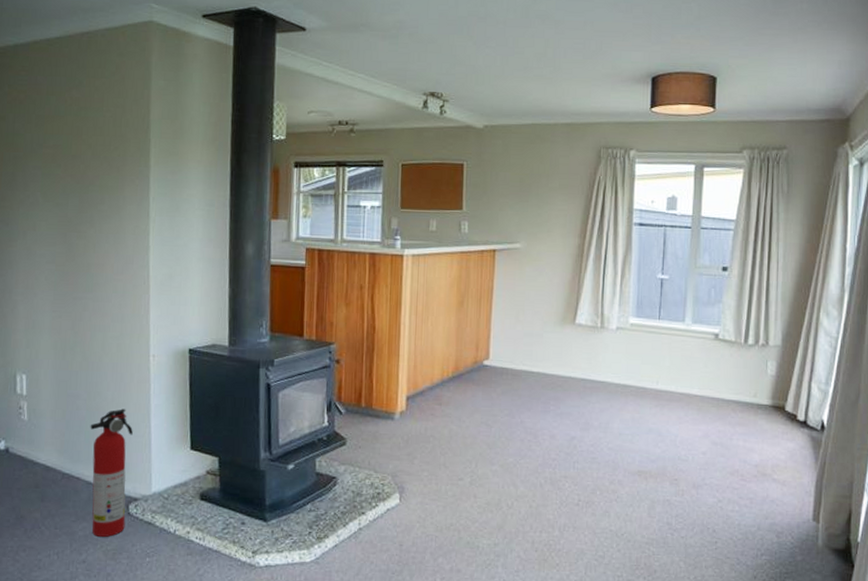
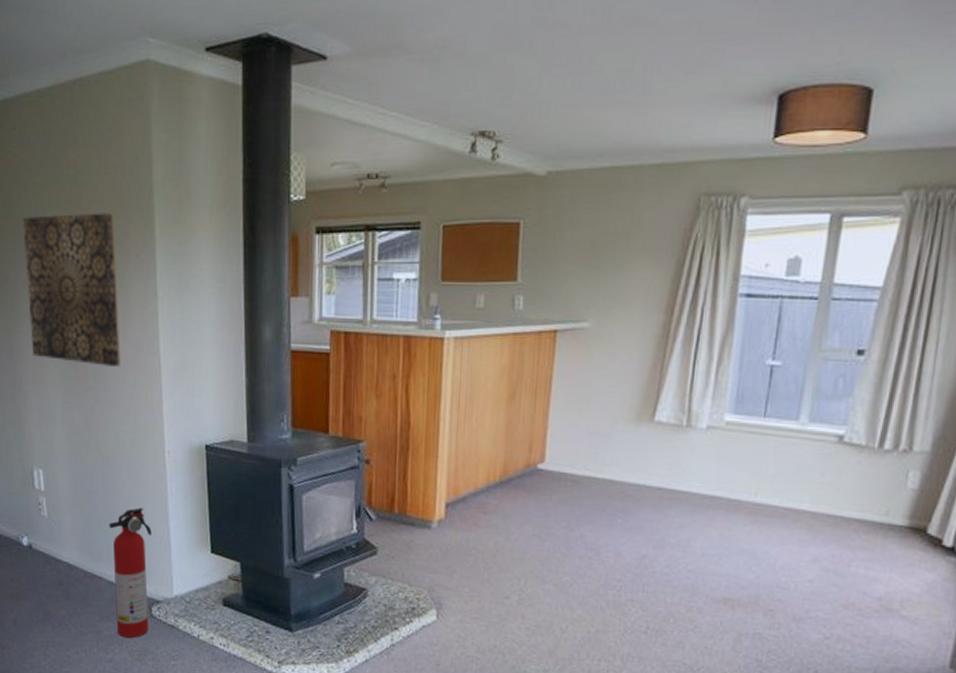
wall art: none [23,143,113,279] -> present [23,213,122,368]

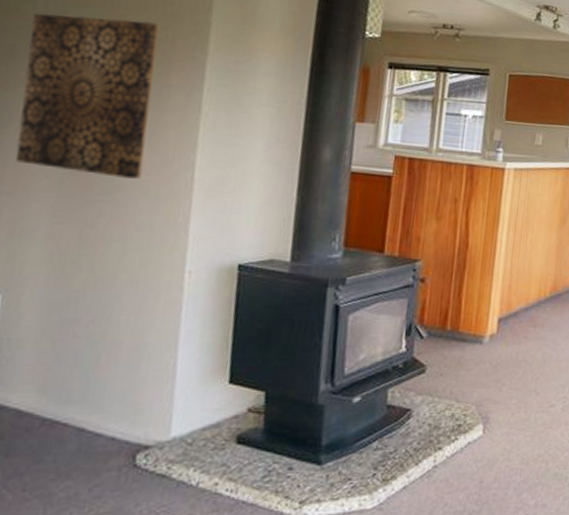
fire extinguisher: present [109,507,152,638] -> none [79,336,152,497]

